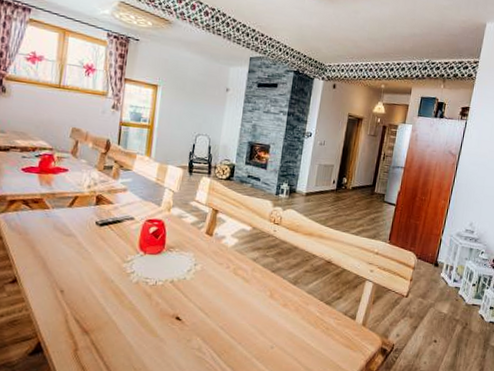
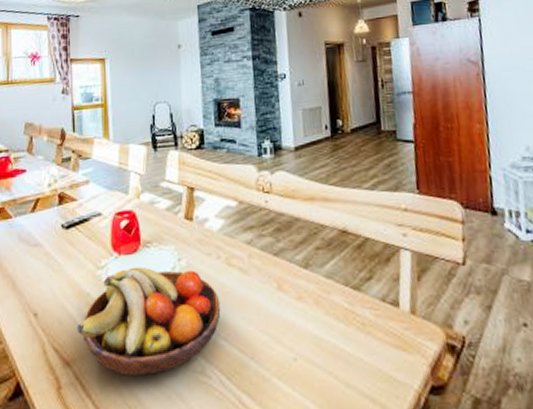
fruit bowl: none [98,265,223,347] -> present [76,267,221,376]

